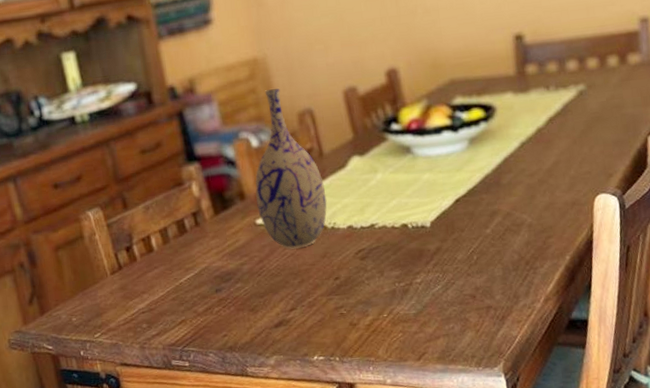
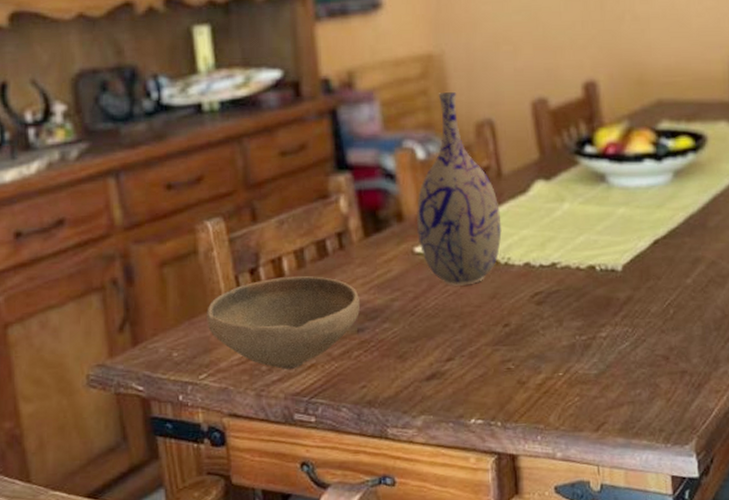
bowl: none [95,249,217,326] -> present [207,276,360,369]

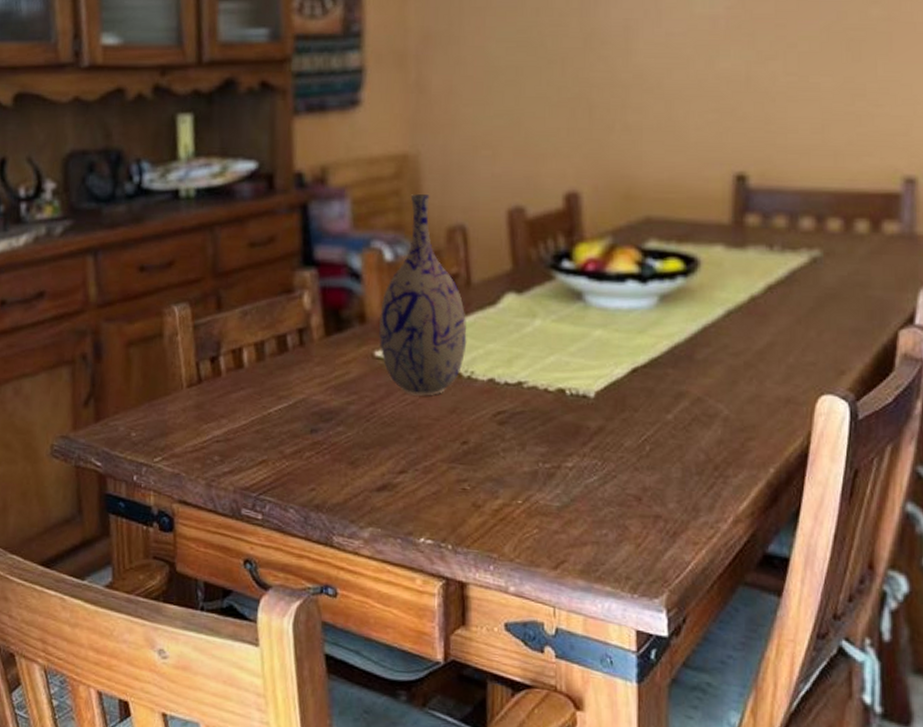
bowl: present [207,276,360,369] -> none [165,368,315,463]

